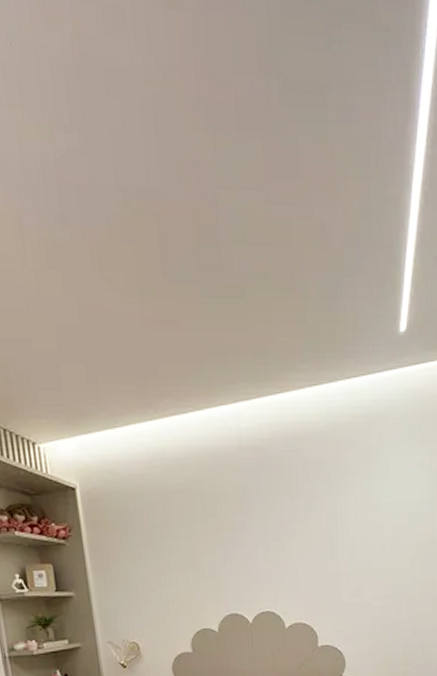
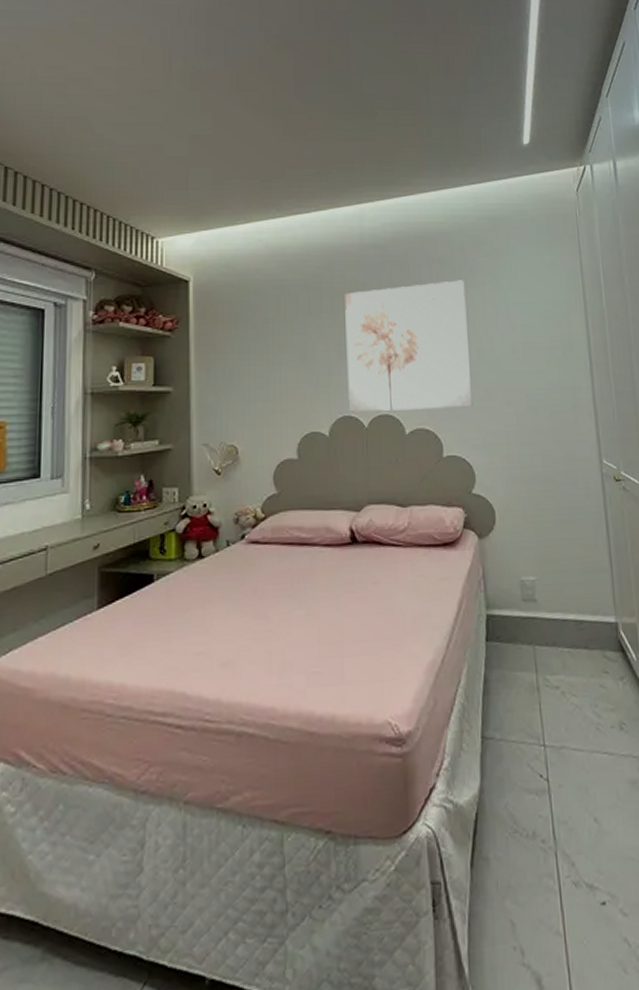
wall art: none [226,482,344,610] -> present [345,280,473,412]

